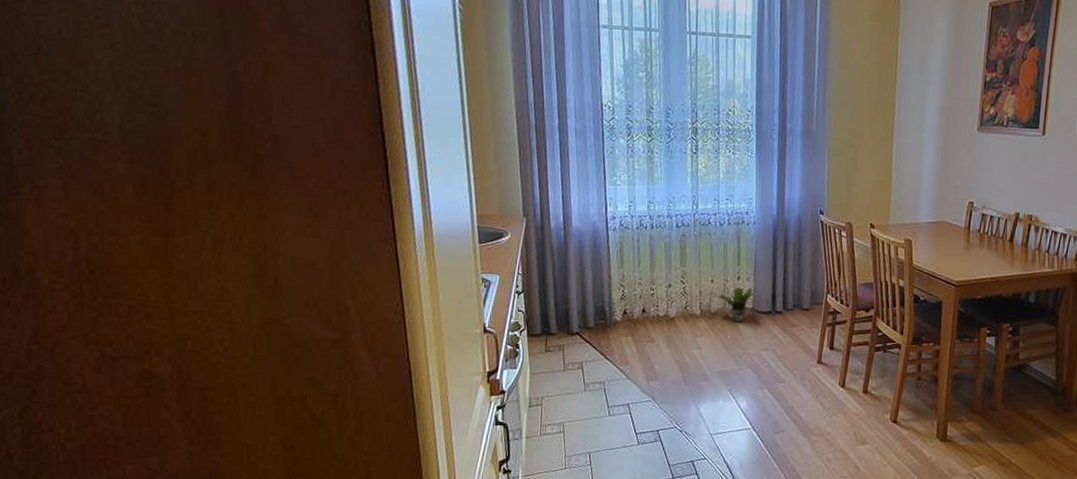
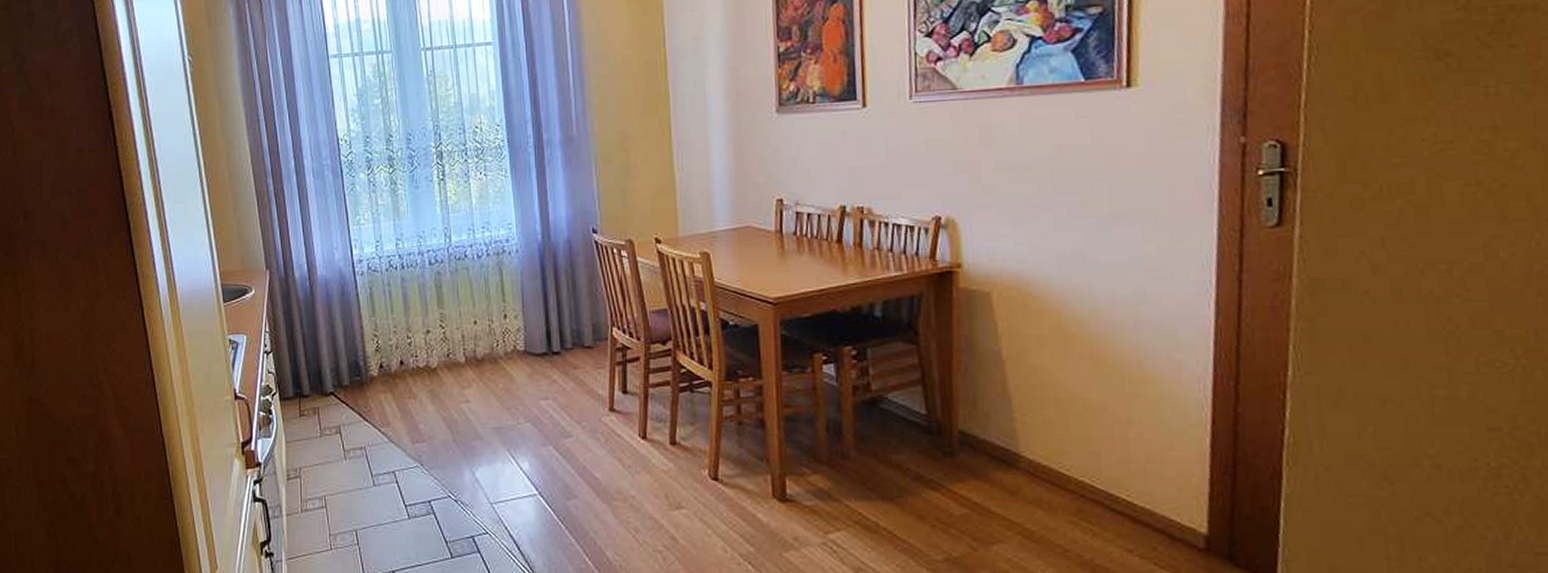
potted plant: present [717,287,759,323] -> none [482,327,532,369]

